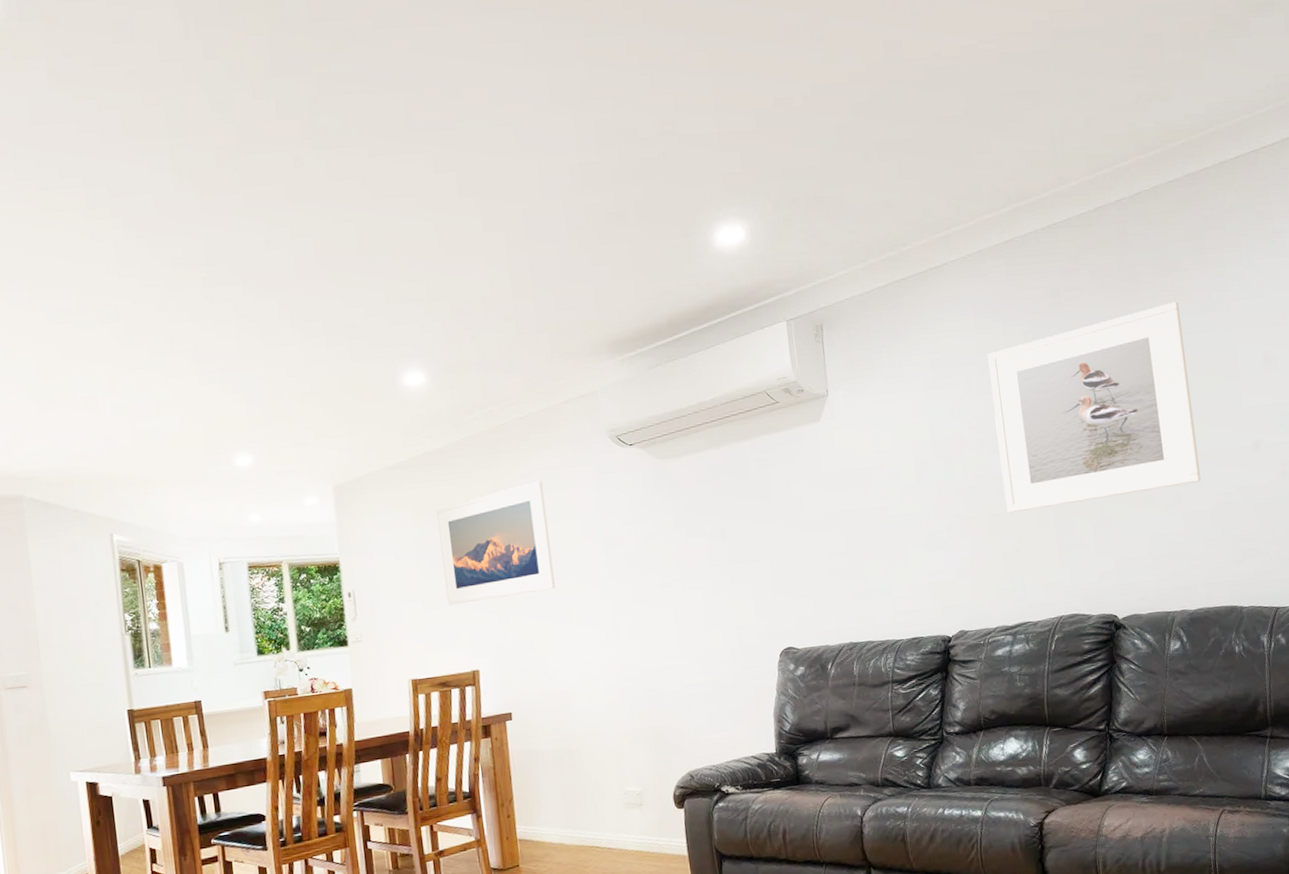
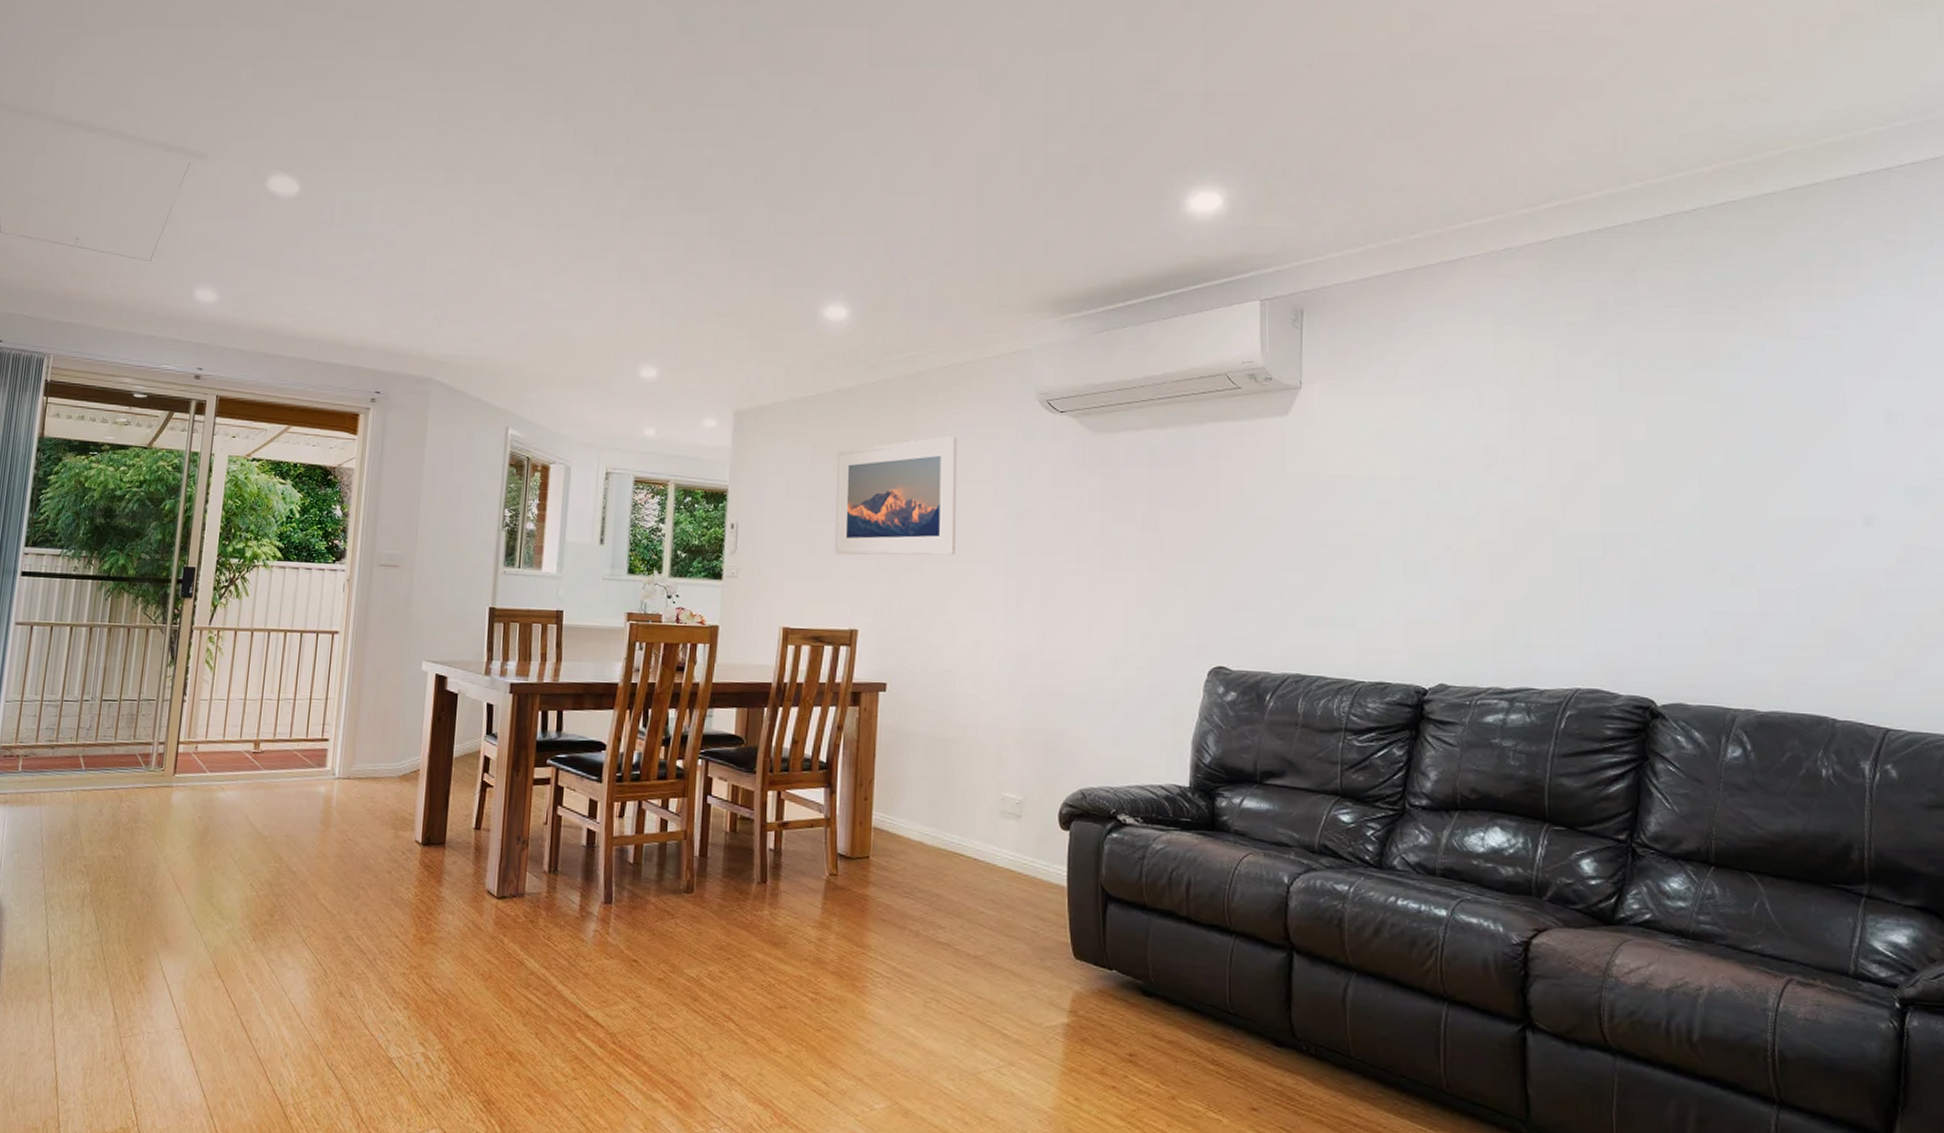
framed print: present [987,301,1201,513] -> none [1507,333,1785,555]

